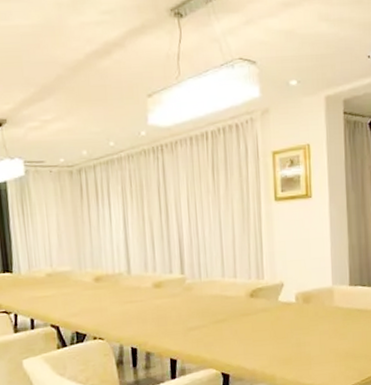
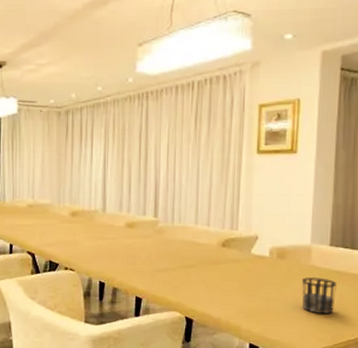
cup: none [327,317,359,353] -> present [301,276,337,314]

